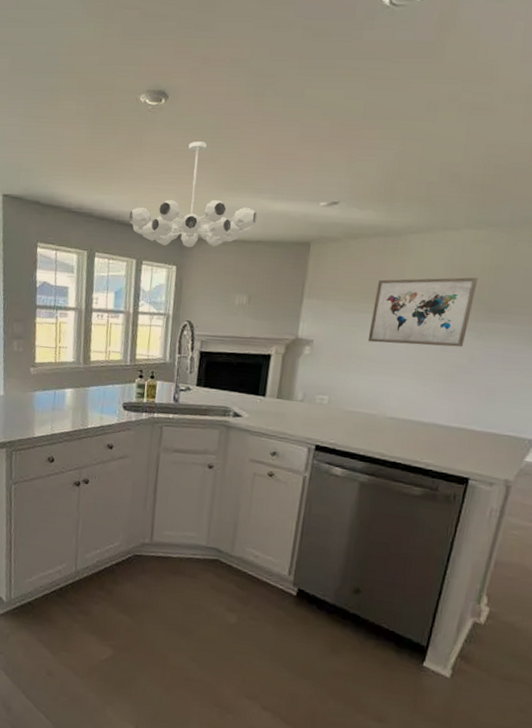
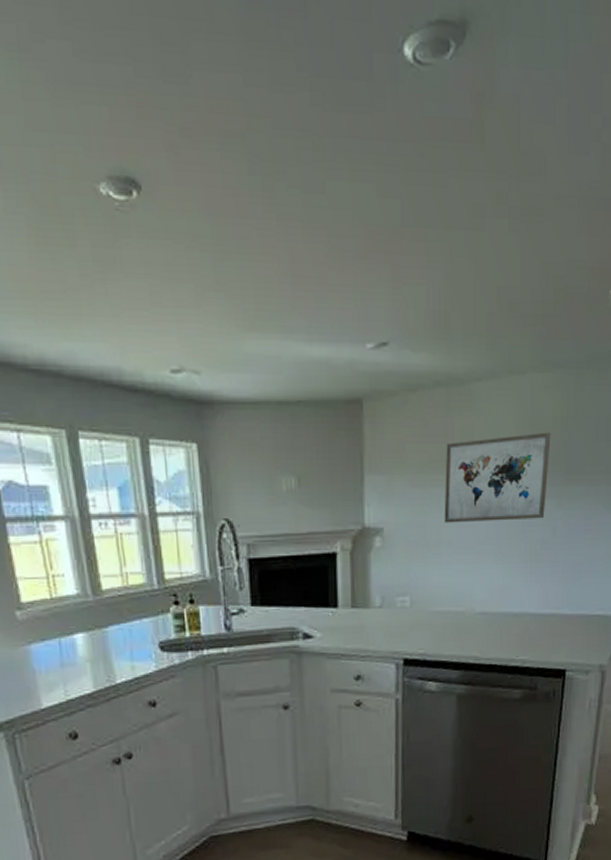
chandelier: present [129,141,257,248] -> none [117,258,292,416]

